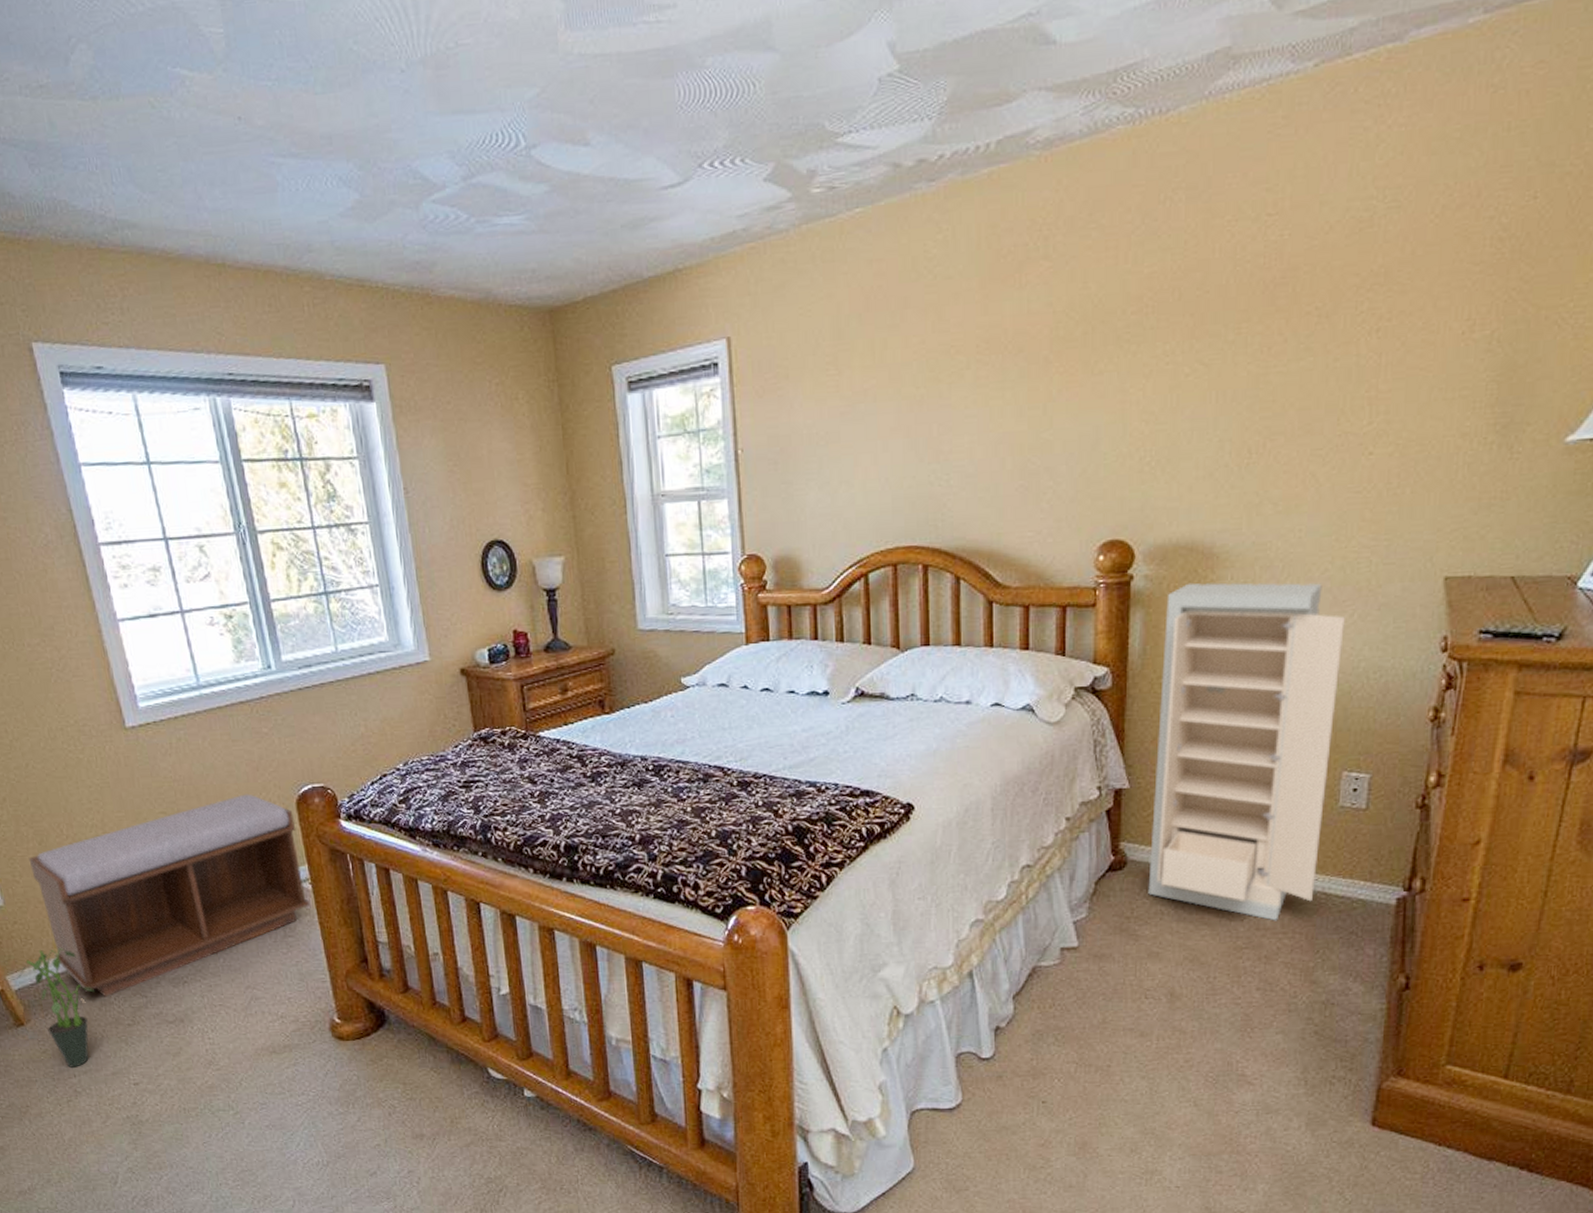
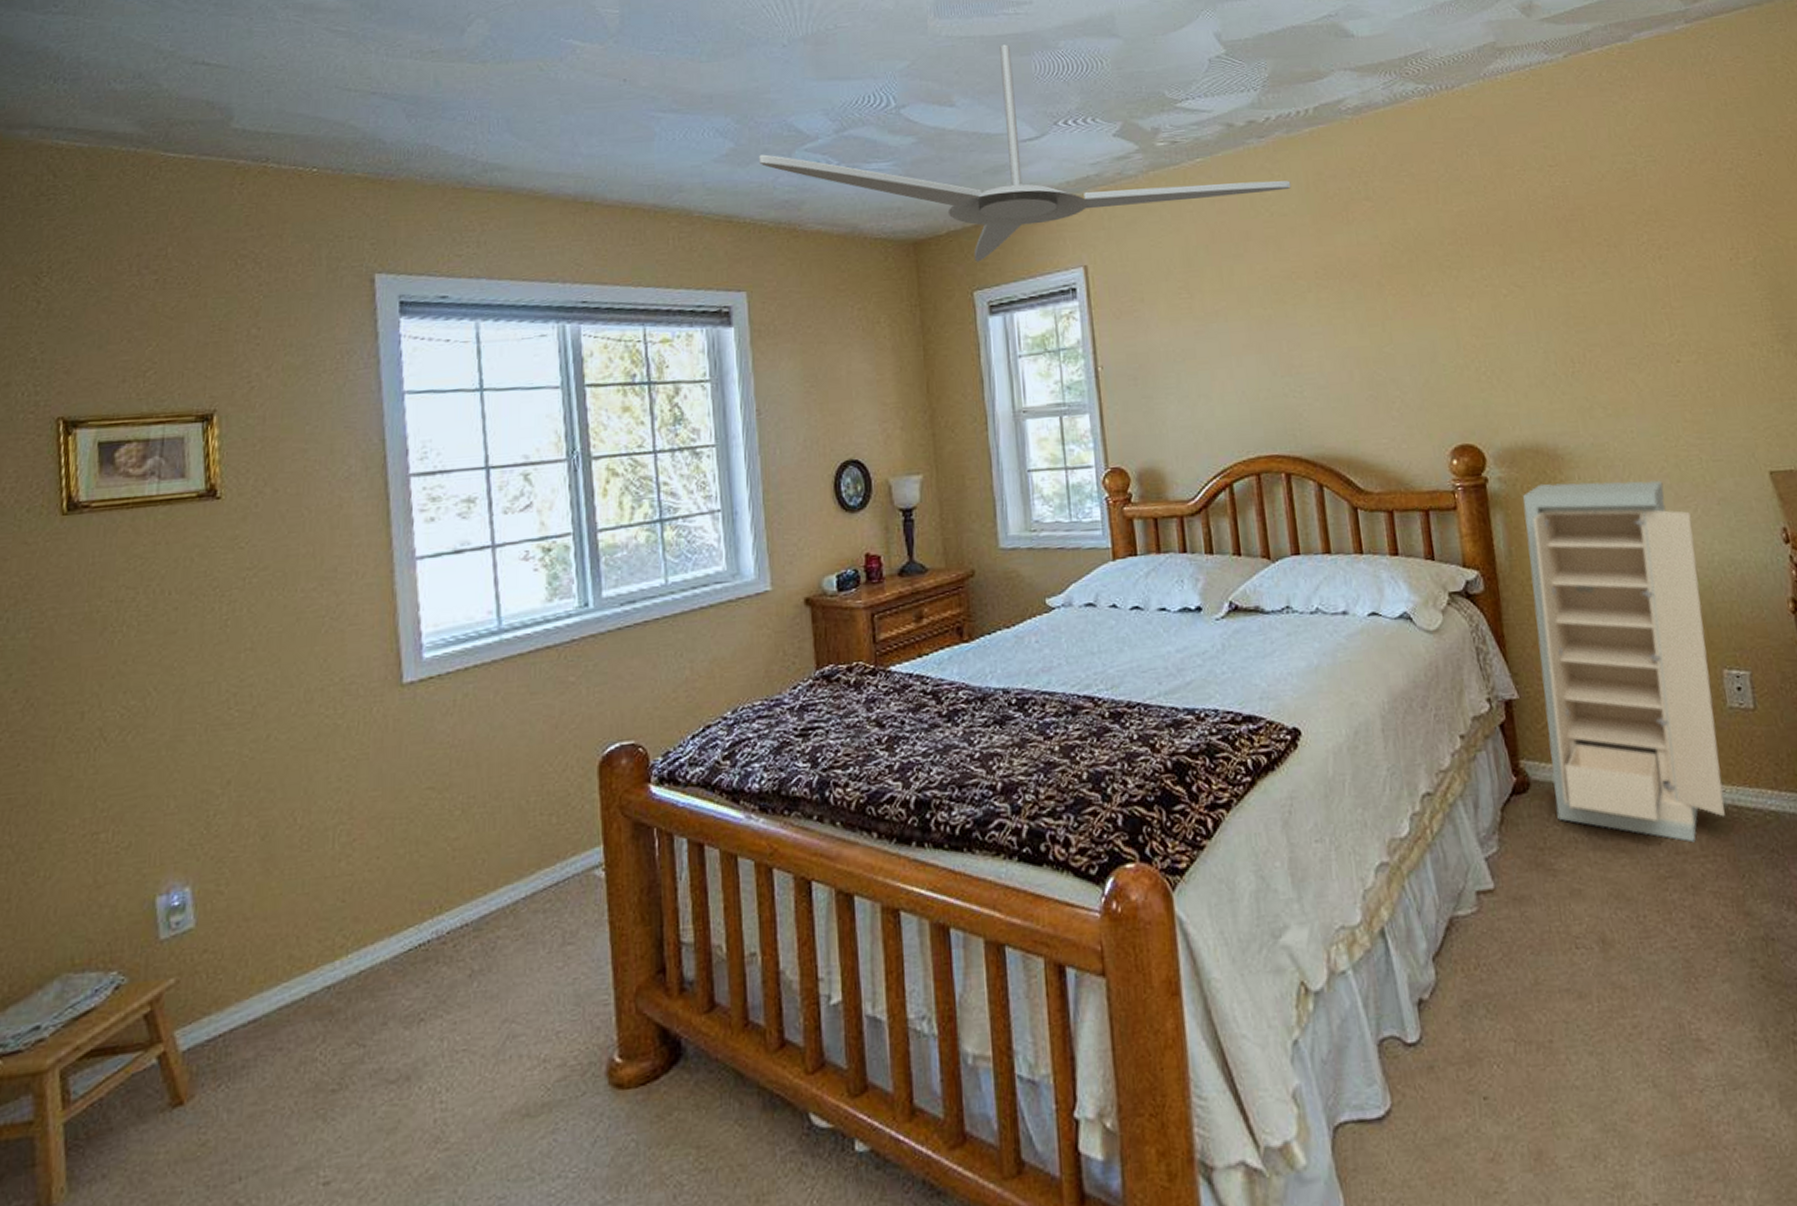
potted plant: present [18,948,94,1069] -> none [191,983,294,1168]
bench: present [28,794,310,997] -> none [243,758,600,1052]
ceiling fan: none [386,63,960,333] -> present [759,44,1291,262]

